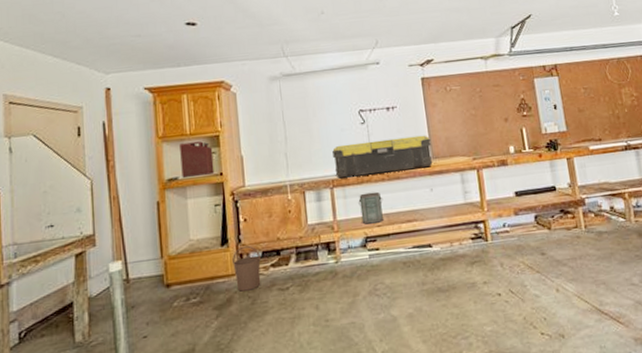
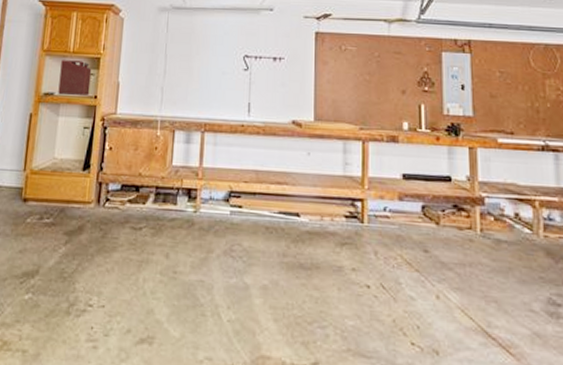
bucket: present [232,245,261,292] -> none [90,174,119,223]
toolbox: present [332,135,433,179] -> none [209,88,315,129]
paint can: present [358,191,384,225] -> none [228,144,255,179]

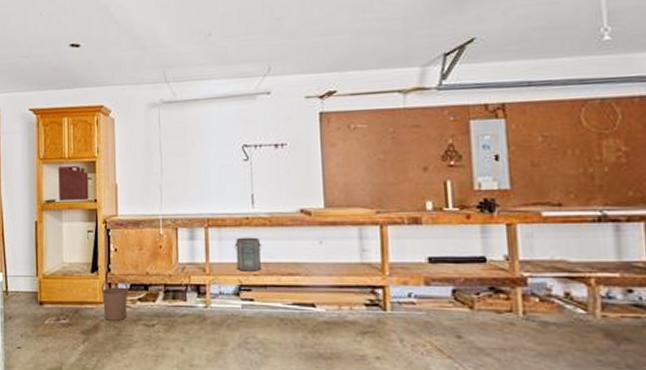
bucket: none [90,174,119,223] -> present [101,275,128,321]
paint can: none [228,144,255,179] -> present [234,237,263,271]

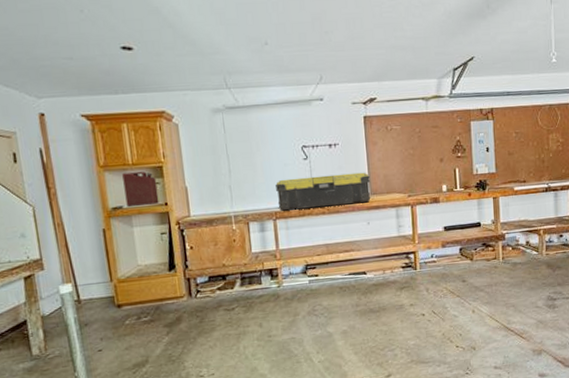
bucket: present [101,275,128,321] -> none [180,270,208,312]
toolbox: none [210,179,326,218] -> present [276,172,371,211]
paint can: present [234,237,263,271] -> none [300,224,323,254]

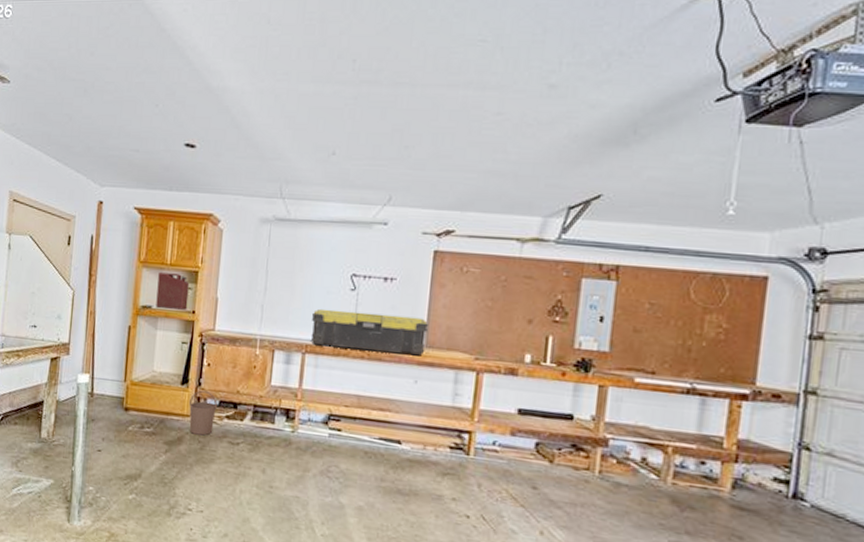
bucket: none [180,270,208,312] -> present [189,390,217,436]

